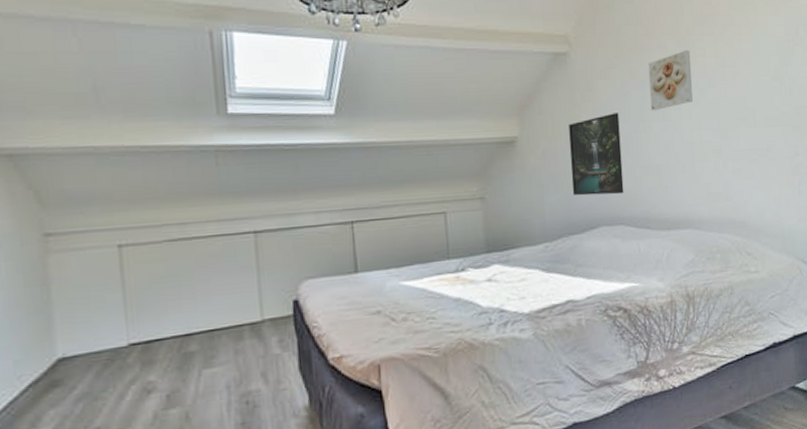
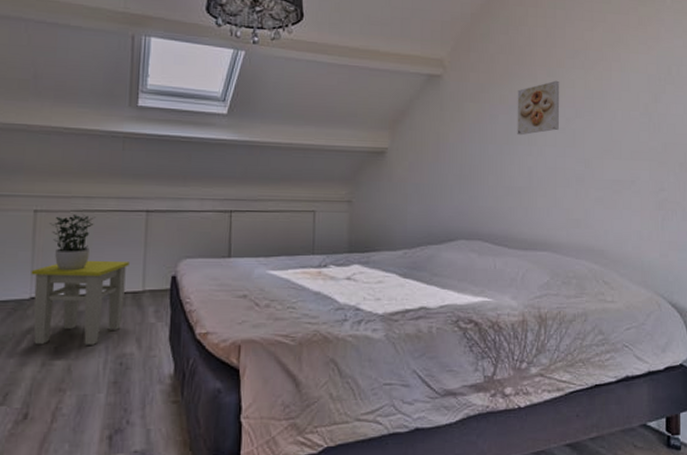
stool: none [125,291,242,395] -> present [31,260,129,345]
potted plant: none [139,243,195,310] -> present [50,213,96,271]
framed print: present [569,113,624,196] -> none [434,134,485,211]

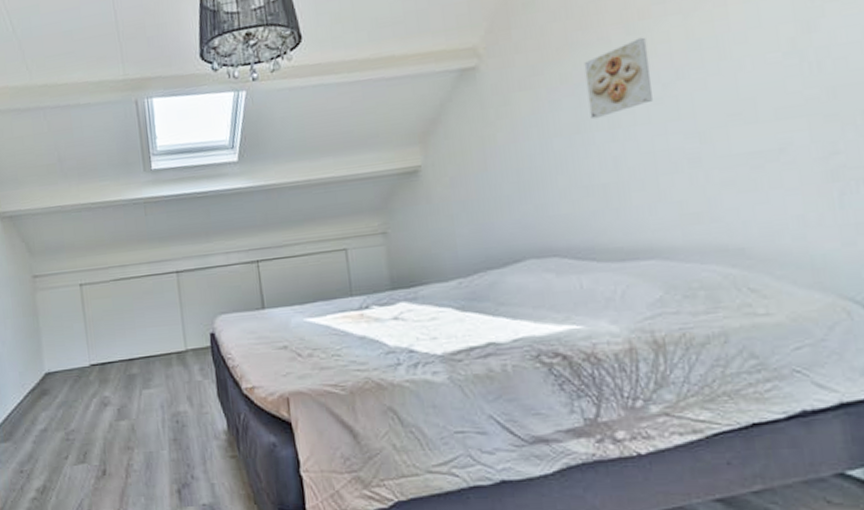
stool: present [31,260,129,345] -> none [86,323,172,407]
potted plant: present [50,213,96,271] -> none [94,282,133,338]

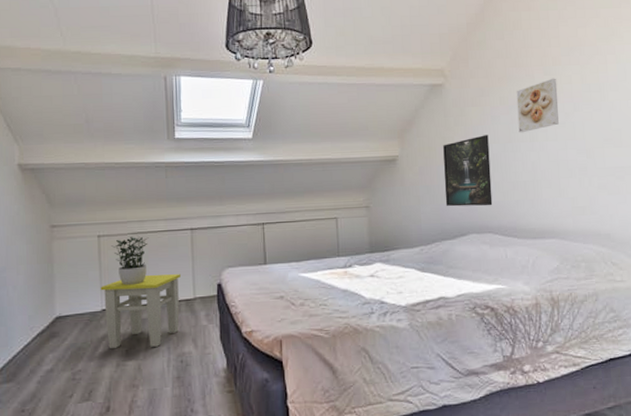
stool: none [86,323,172,407] -> present [100,274,181,348]
potted plant: none [94,282,133,338] -> present [111,235,149,286]
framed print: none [481,126,557,226] -> present [443,135,493,207]

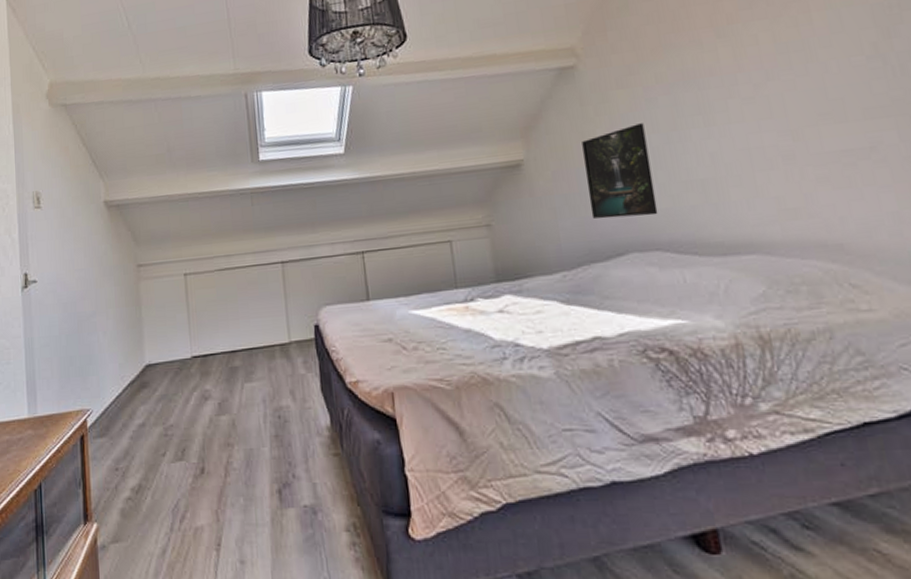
stool: present [100,274,181,348] -> none [189,314,274,401]
potted plant: present [111,235,149,286] -> none [198,272,237,329]
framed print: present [516,78,559,133] -> none [677,40,745,117]

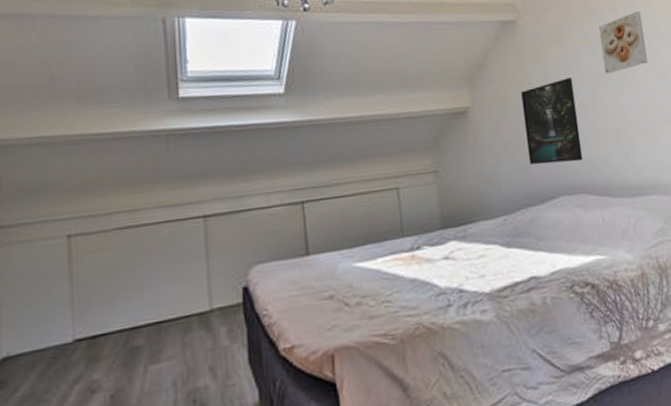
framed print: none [677,40,745,117] -> present [598,11,648,75]

